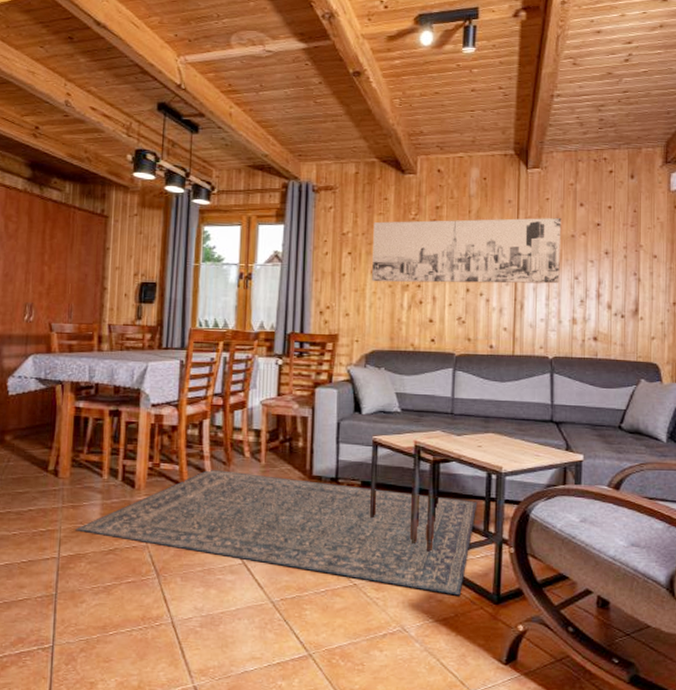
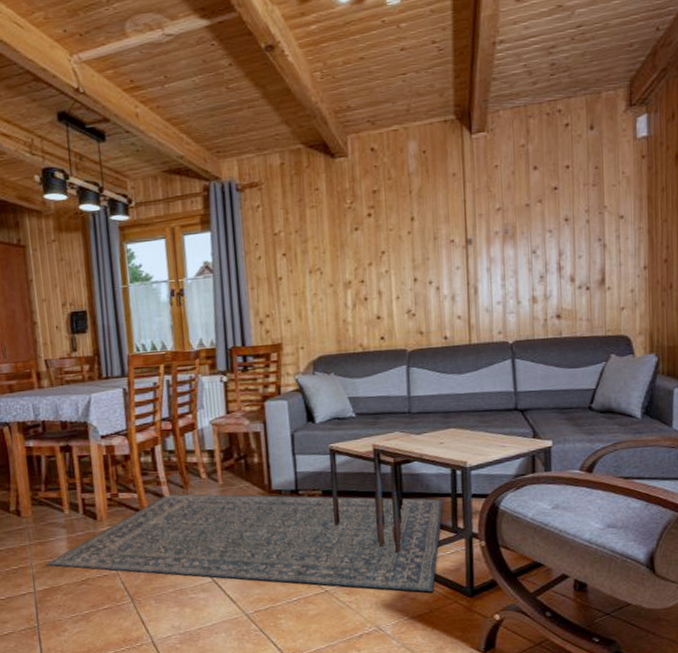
wall art: present [372,217,562,284] -> none [306,185,516,283]

